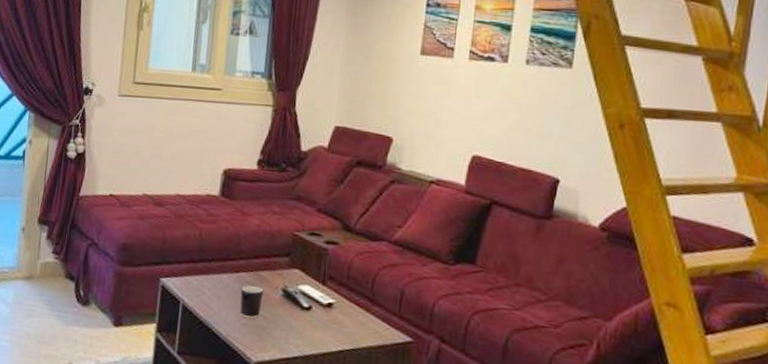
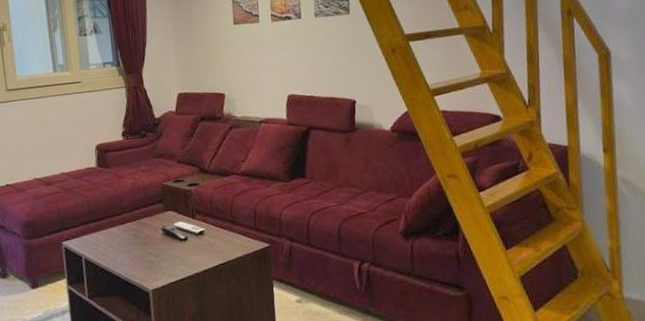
mug: present [239,285,264,319] -> none [129,231,148,258]

